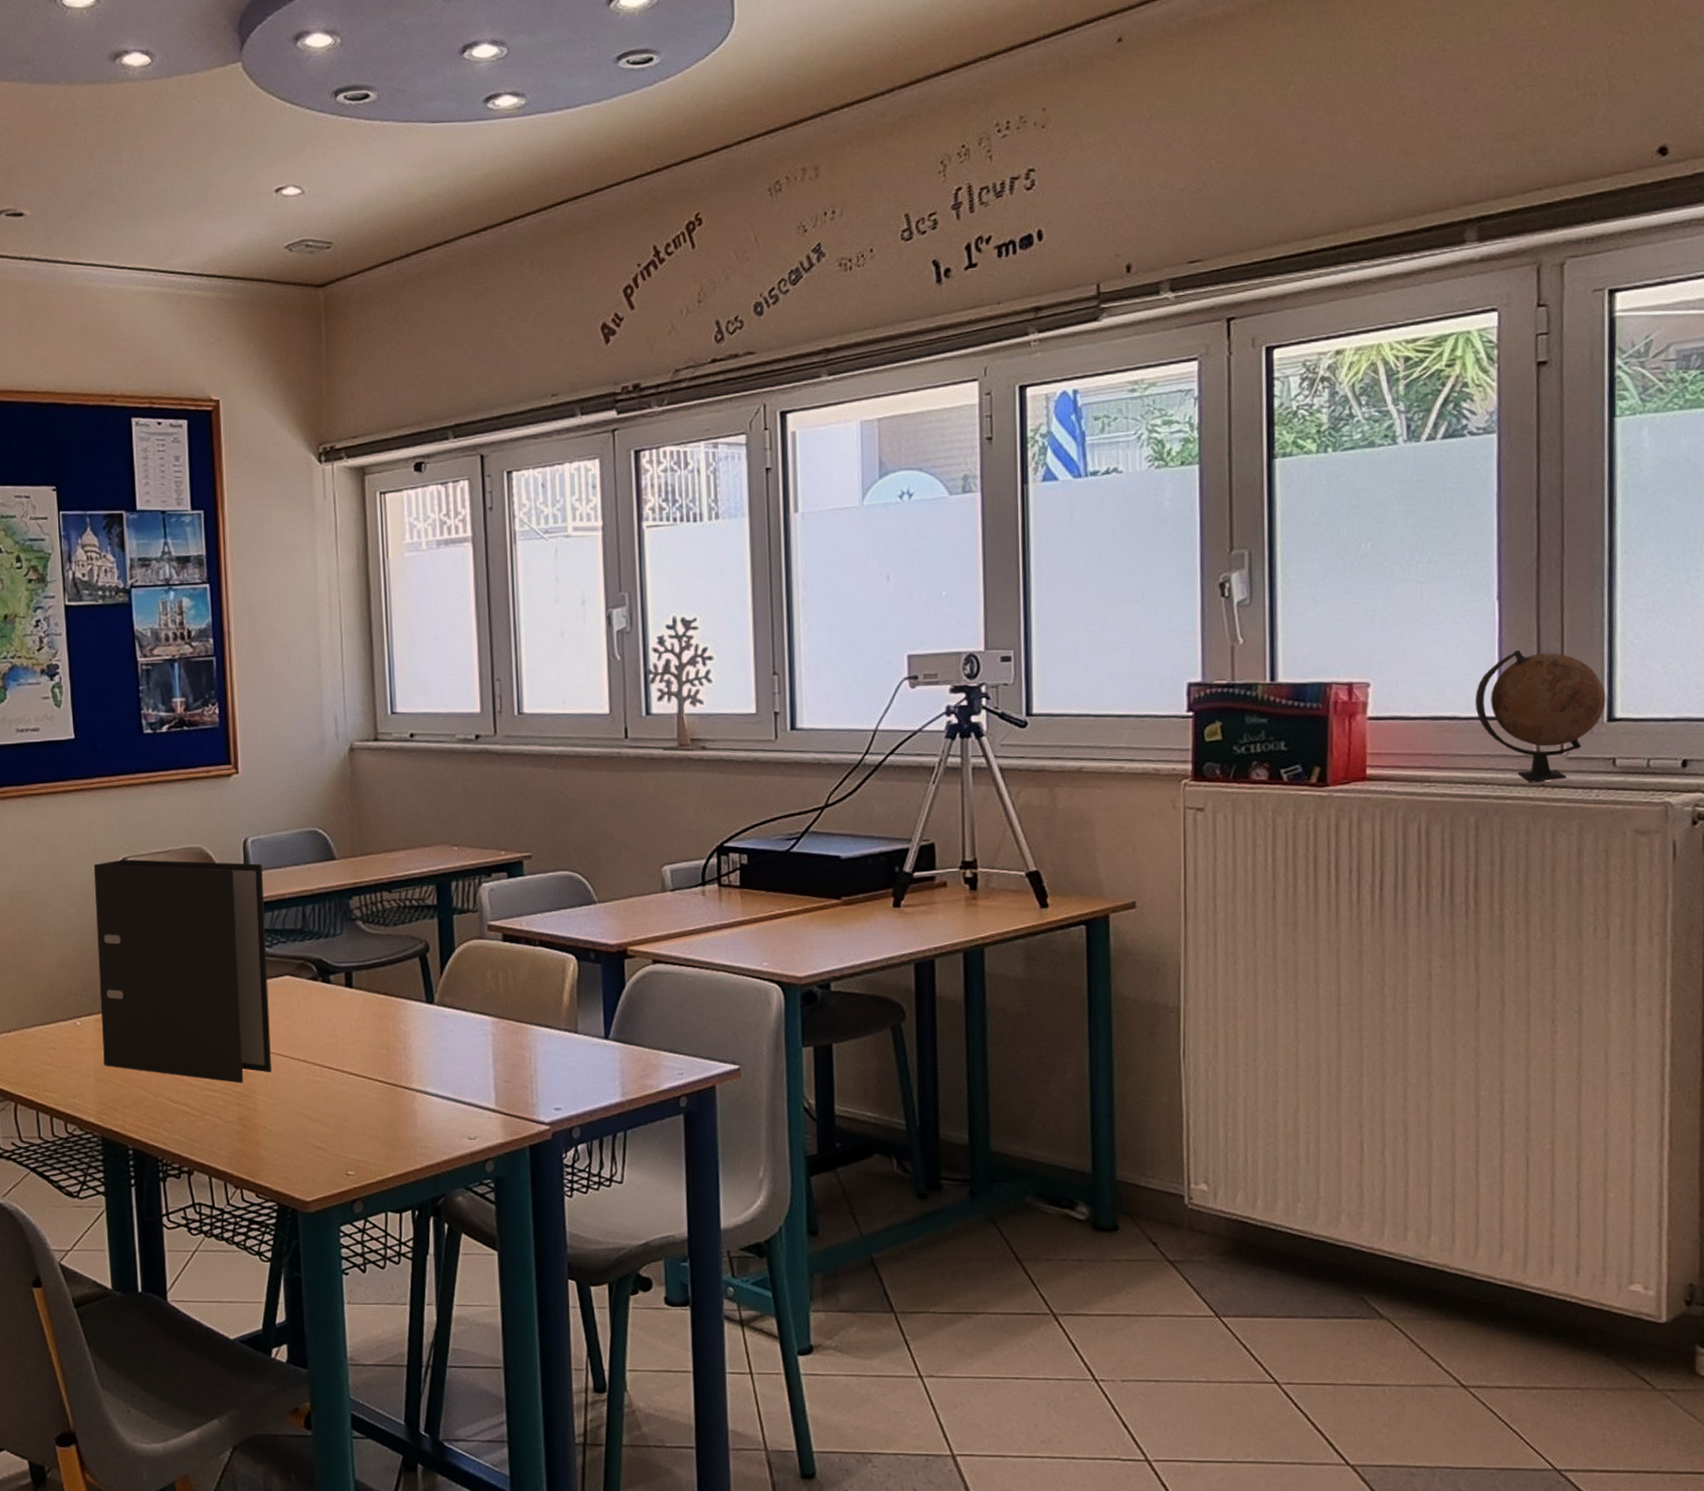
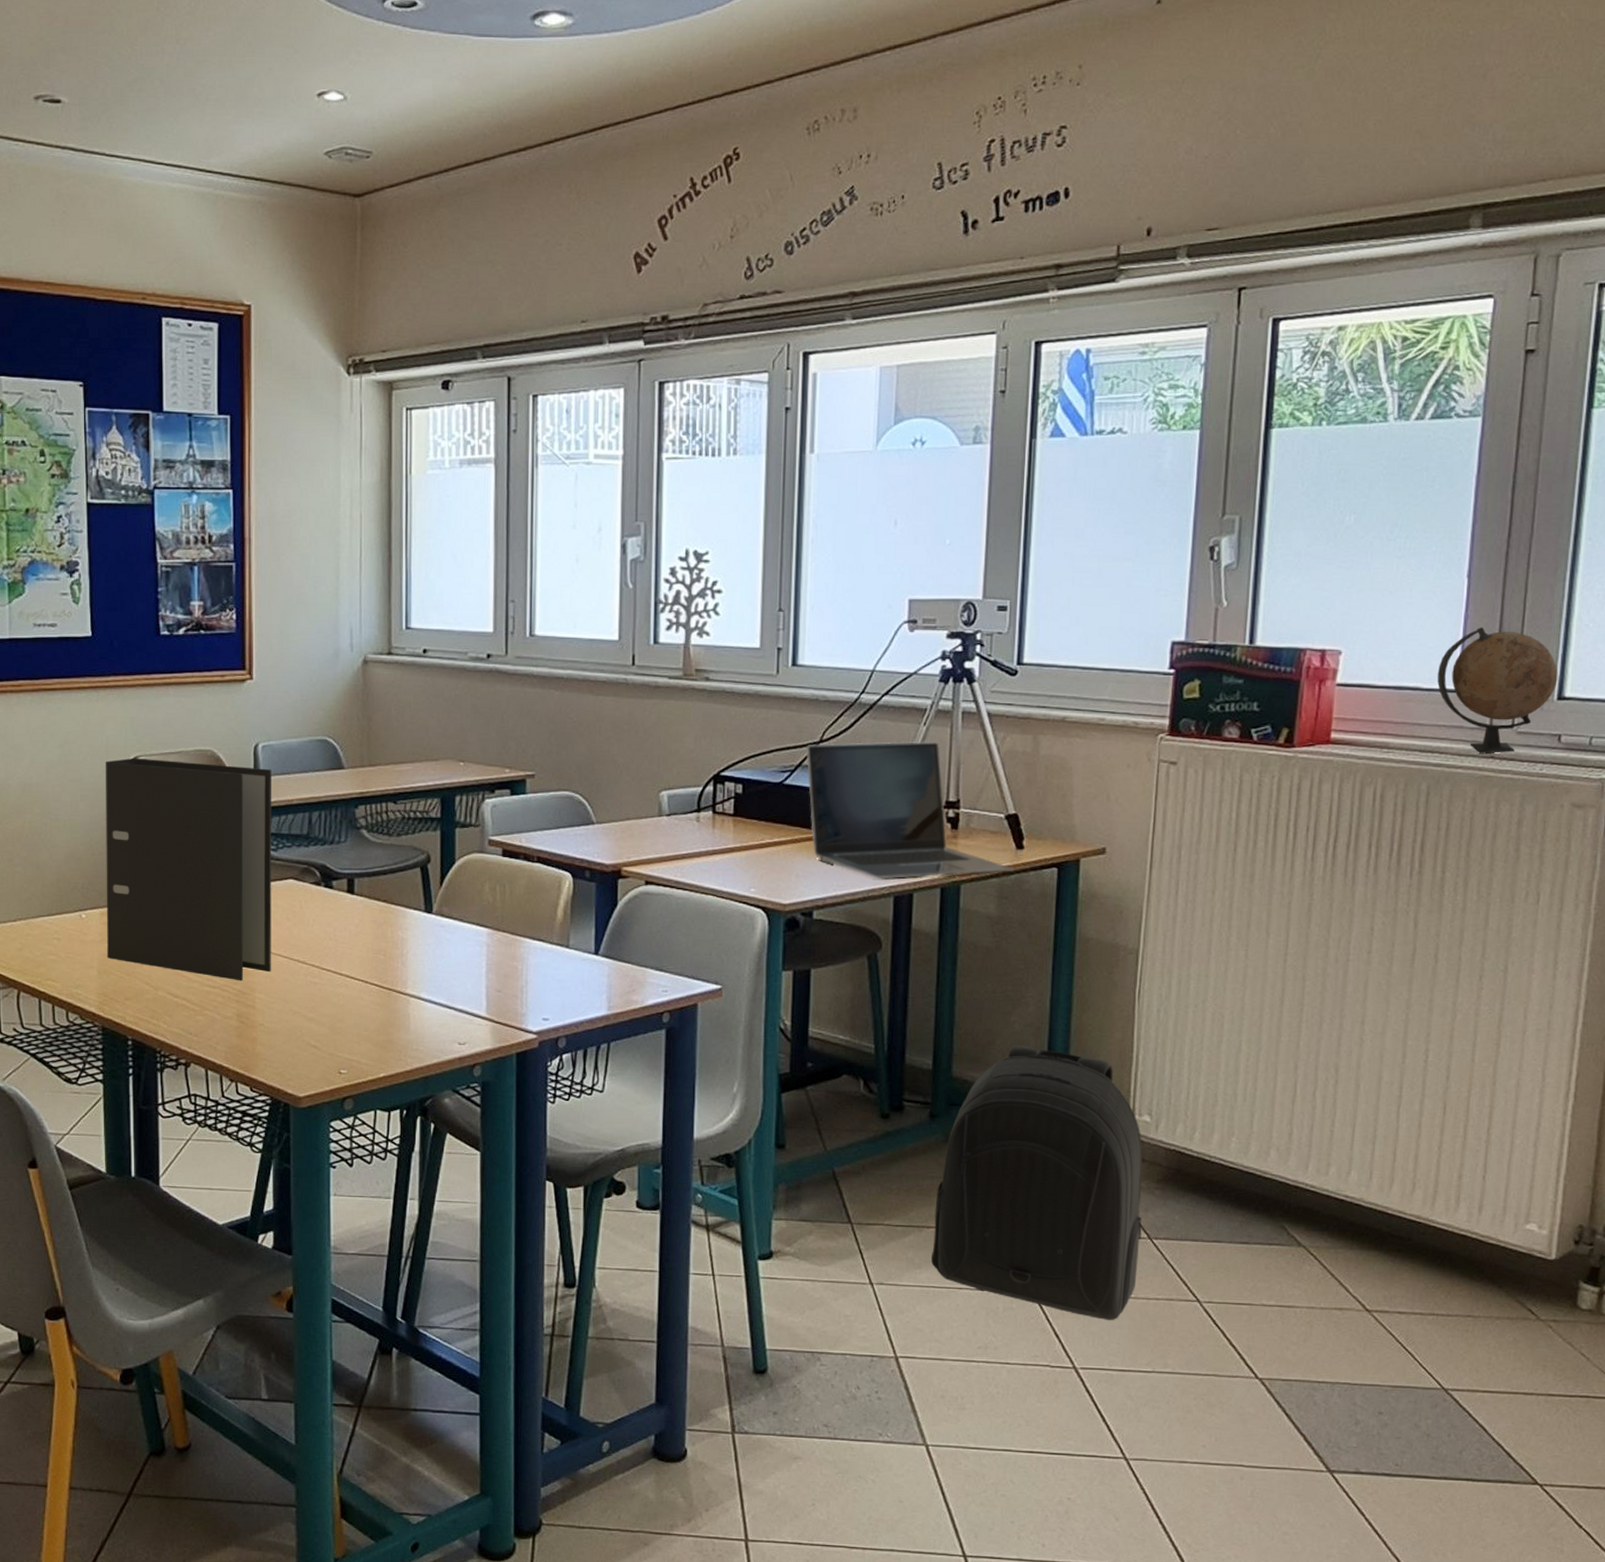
laptop: none [811,799,1040,946] -> present [806,741,1015,879]
backpack: none [983,1114,1209,1408] -> present [931,1045,1143,1321]

